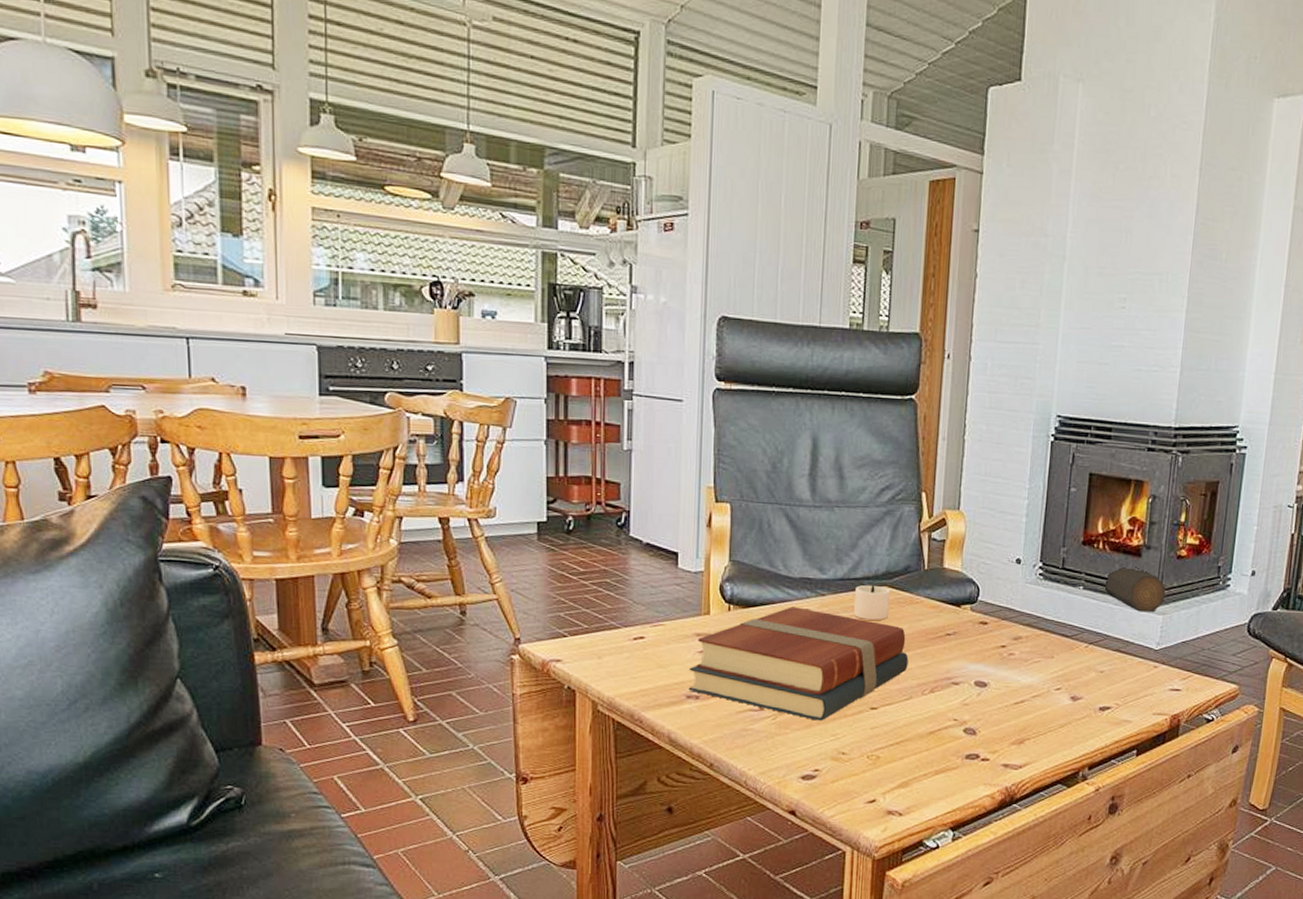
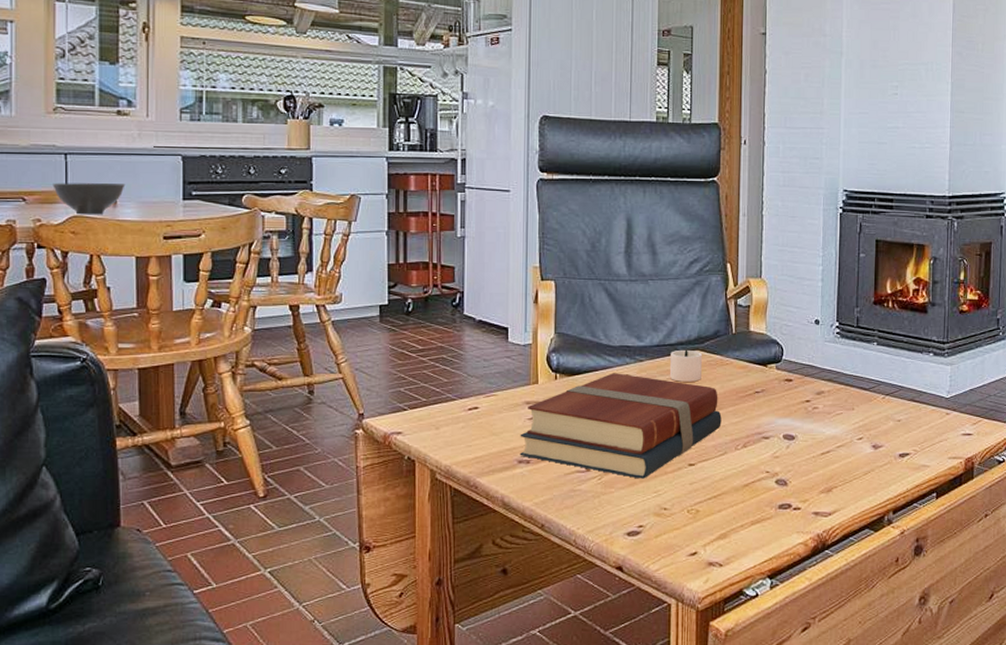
bowl: none [174,370,255,409] -> present [53,183,125,215]
decorative log: present [1103,567,1166,613] -> none [895,322,952,364]

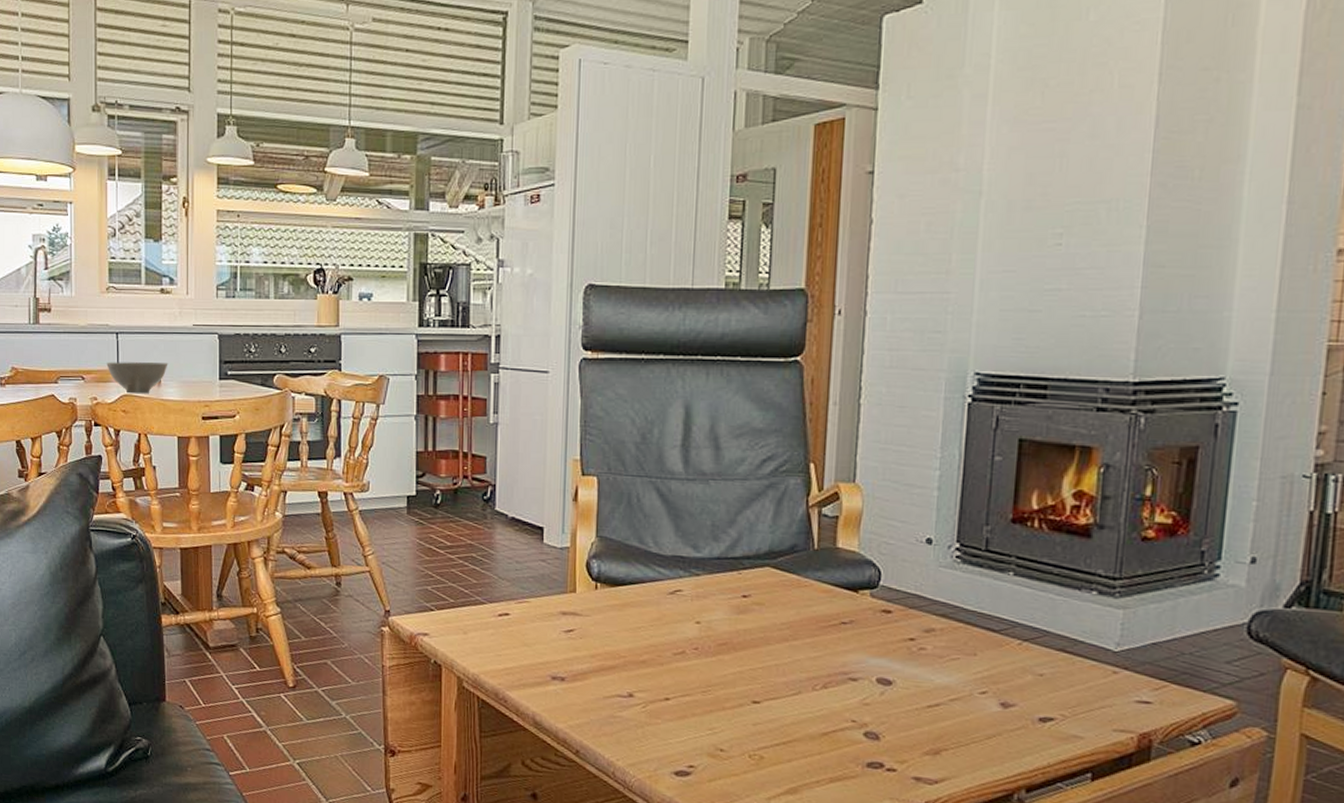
books: present [519,373,722,479] -> none [553,586,796,713]
candle: present [669,349,702,383] -> none [731,565,774,605]

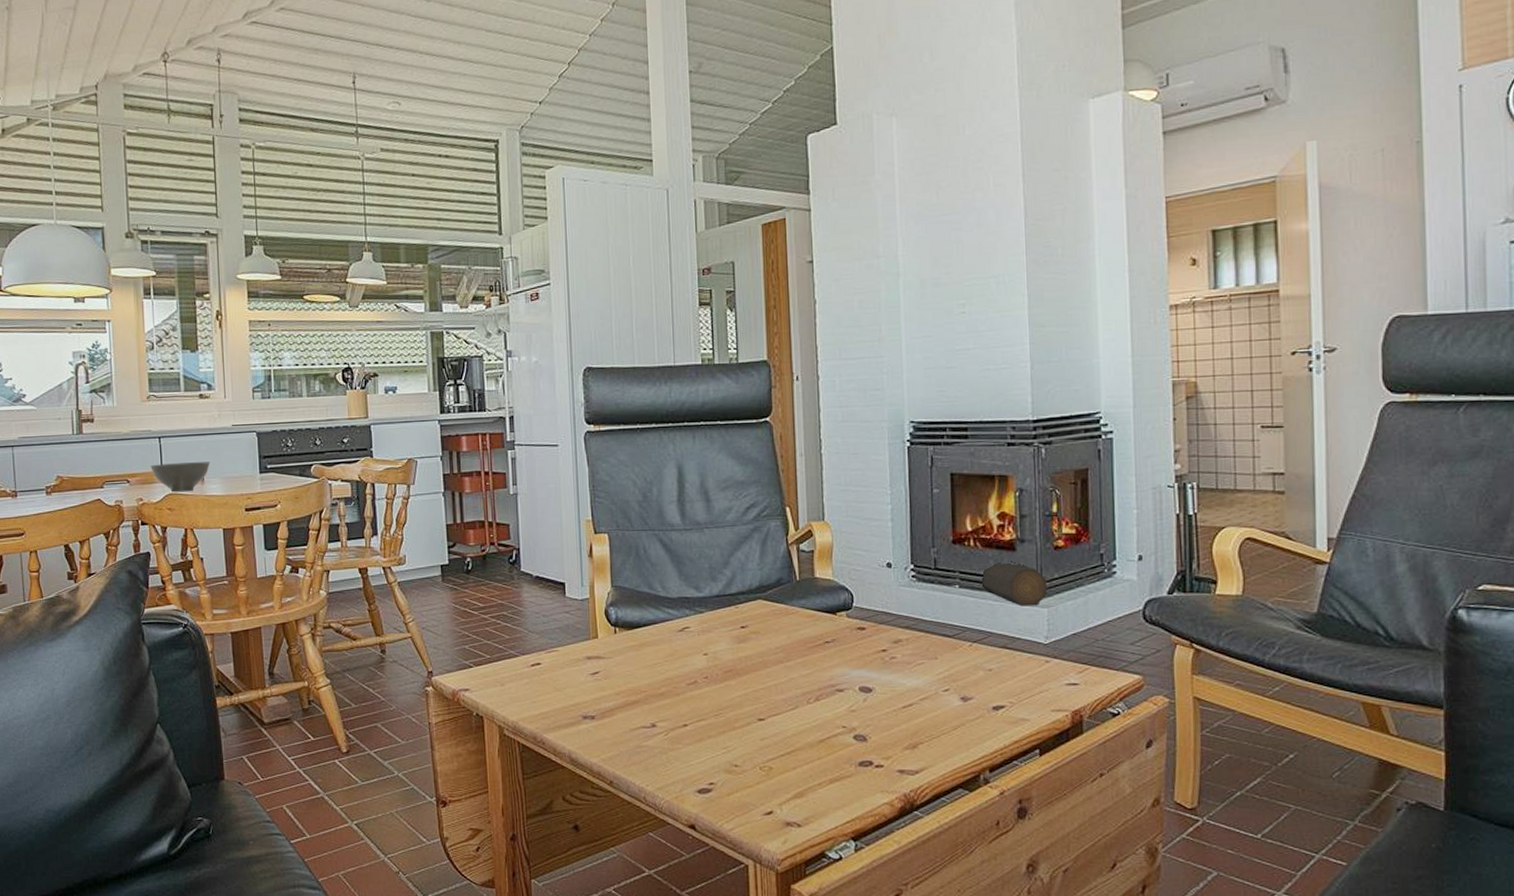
decorative log: none [1040,550,1127,606] -> present [980,561,1048,606]

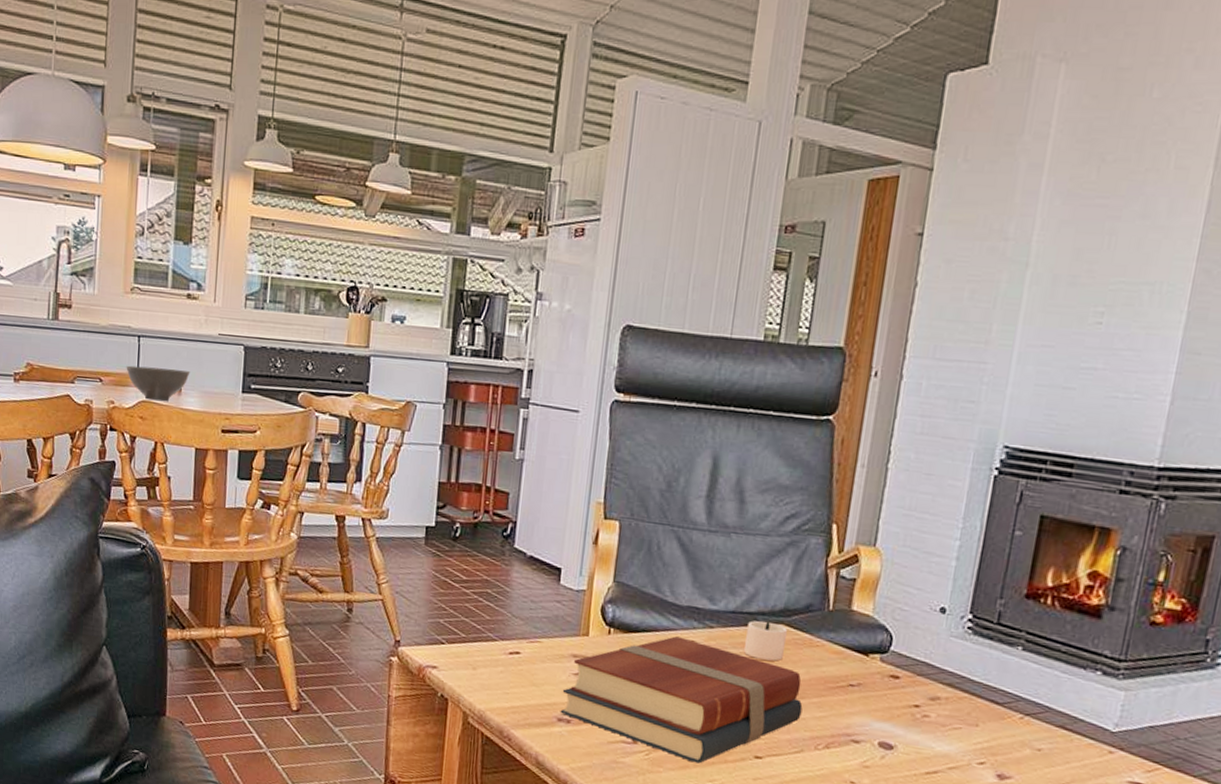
books: none [583,625,791,735] -> present [560,636,803,764]
candle: none [731,599,766,634] -> present [743,620,787,662]
decorative log: present [980,561,1048,606] -> none [1048,629,1133,687]

